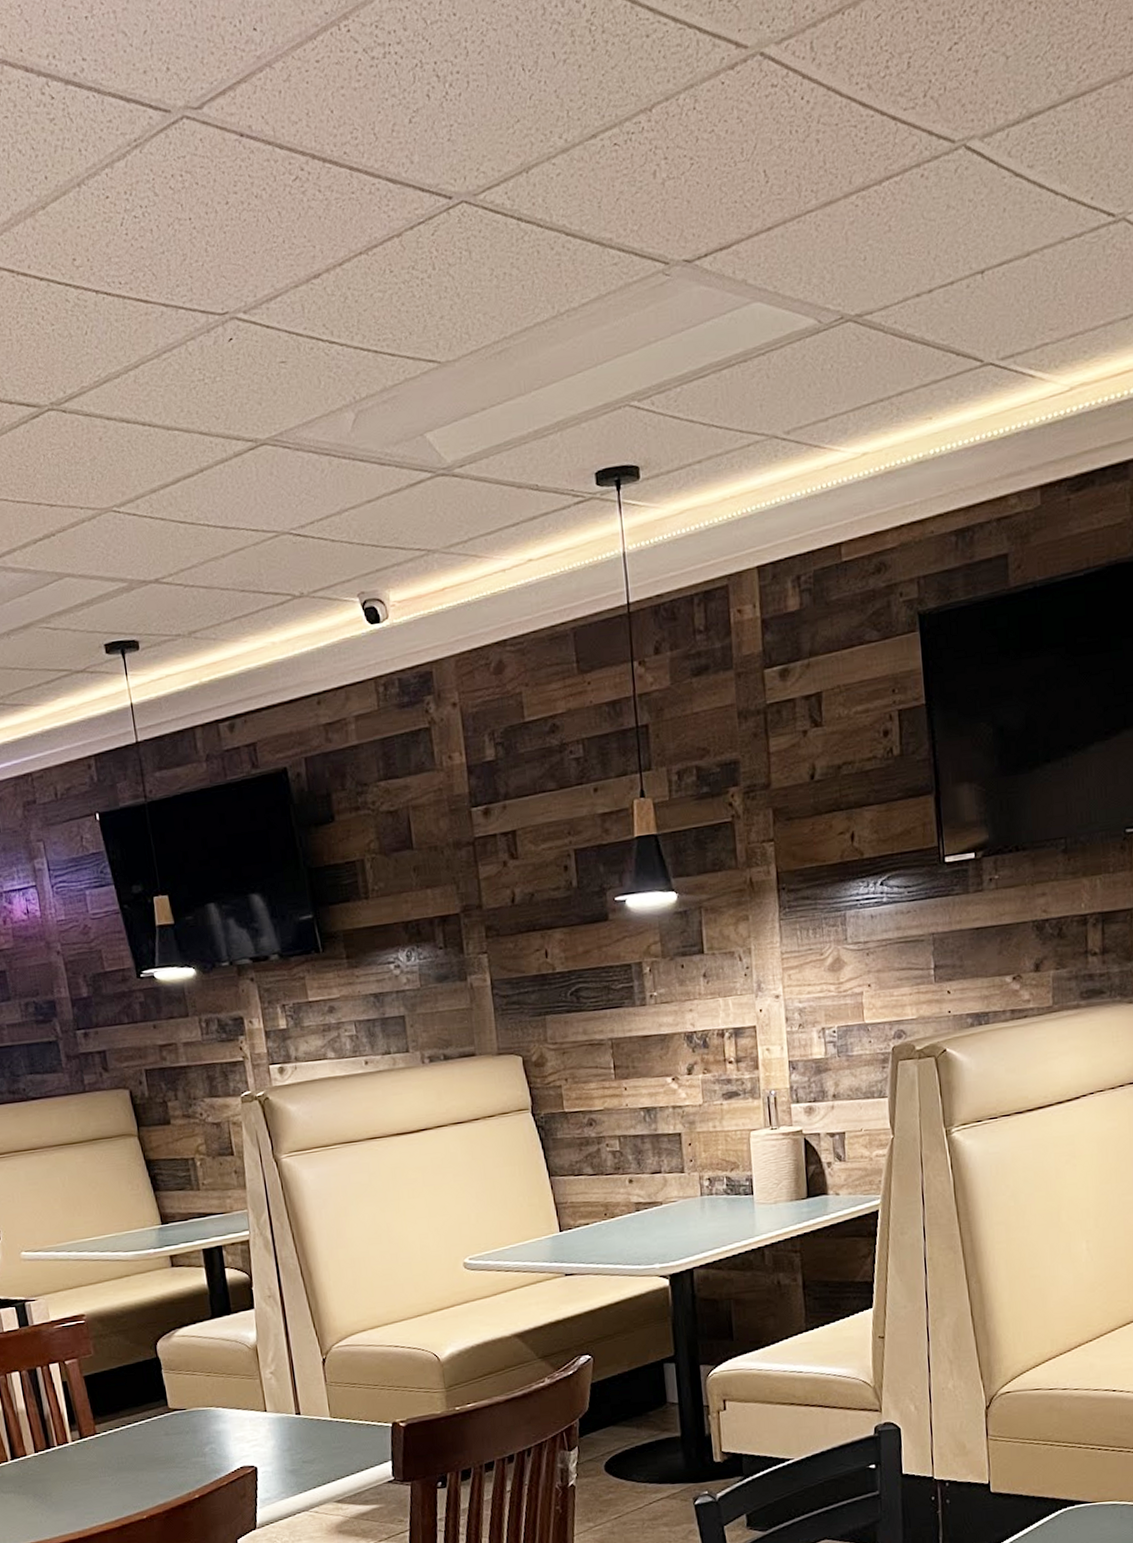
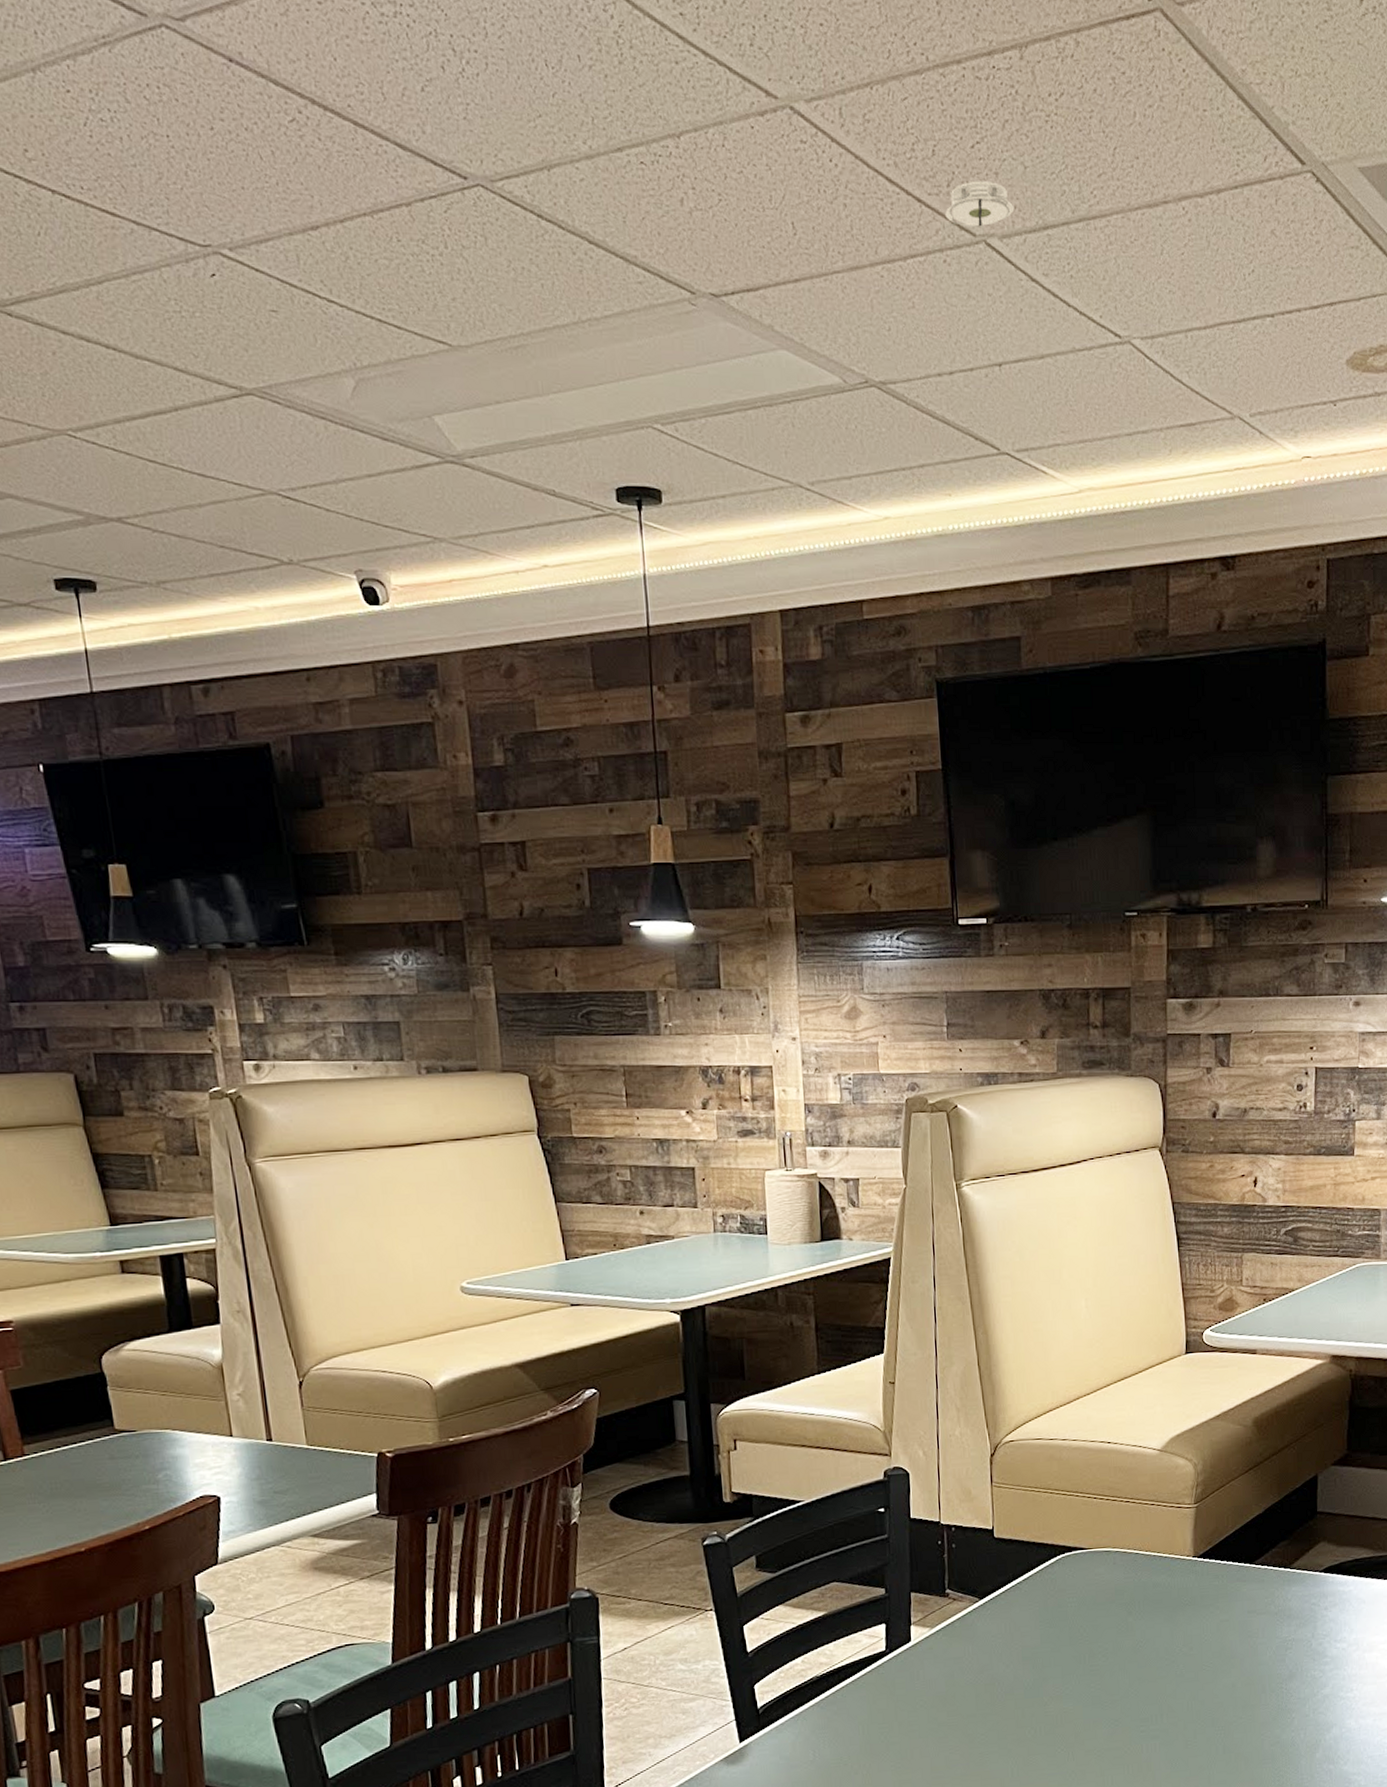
smoke detector: none [920,81,996,143] -> present [943,181,1015,229]

